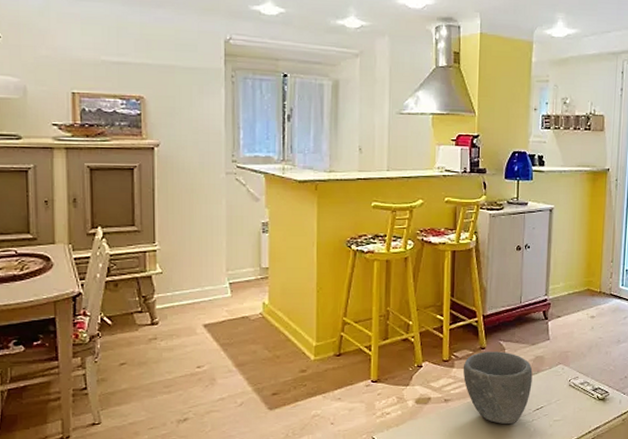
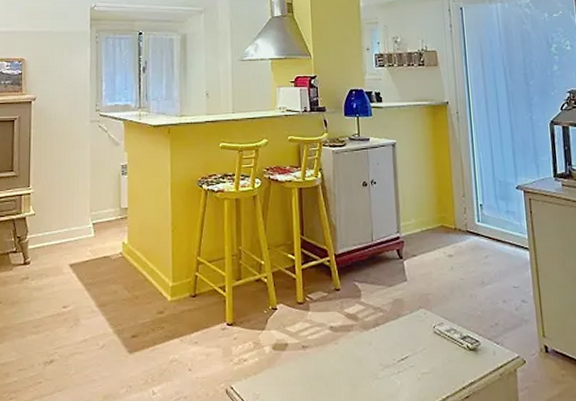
bowl: present [463,351,533,424] -> none [318,293,394,375]

